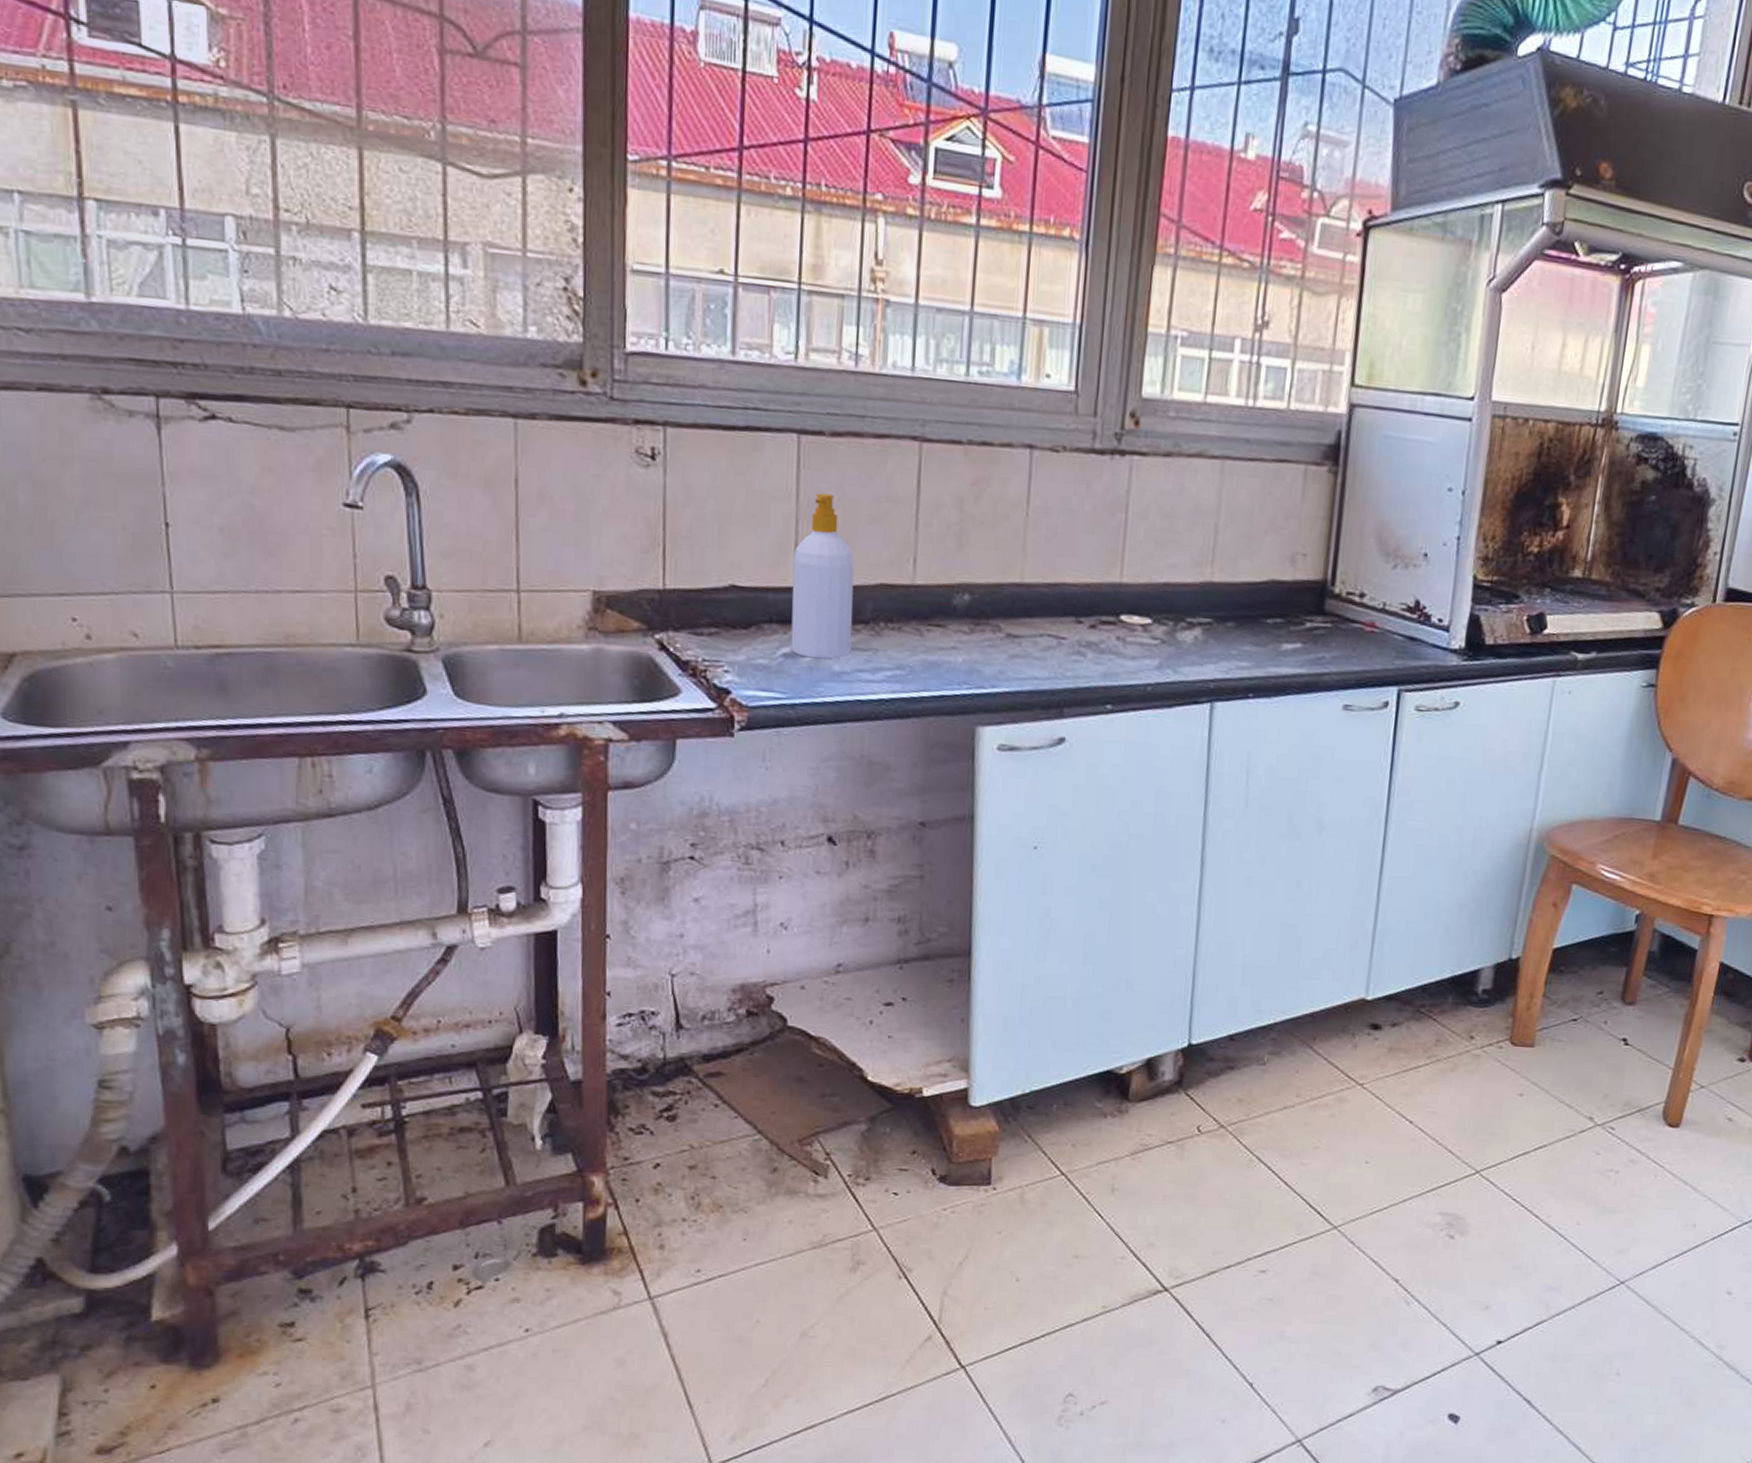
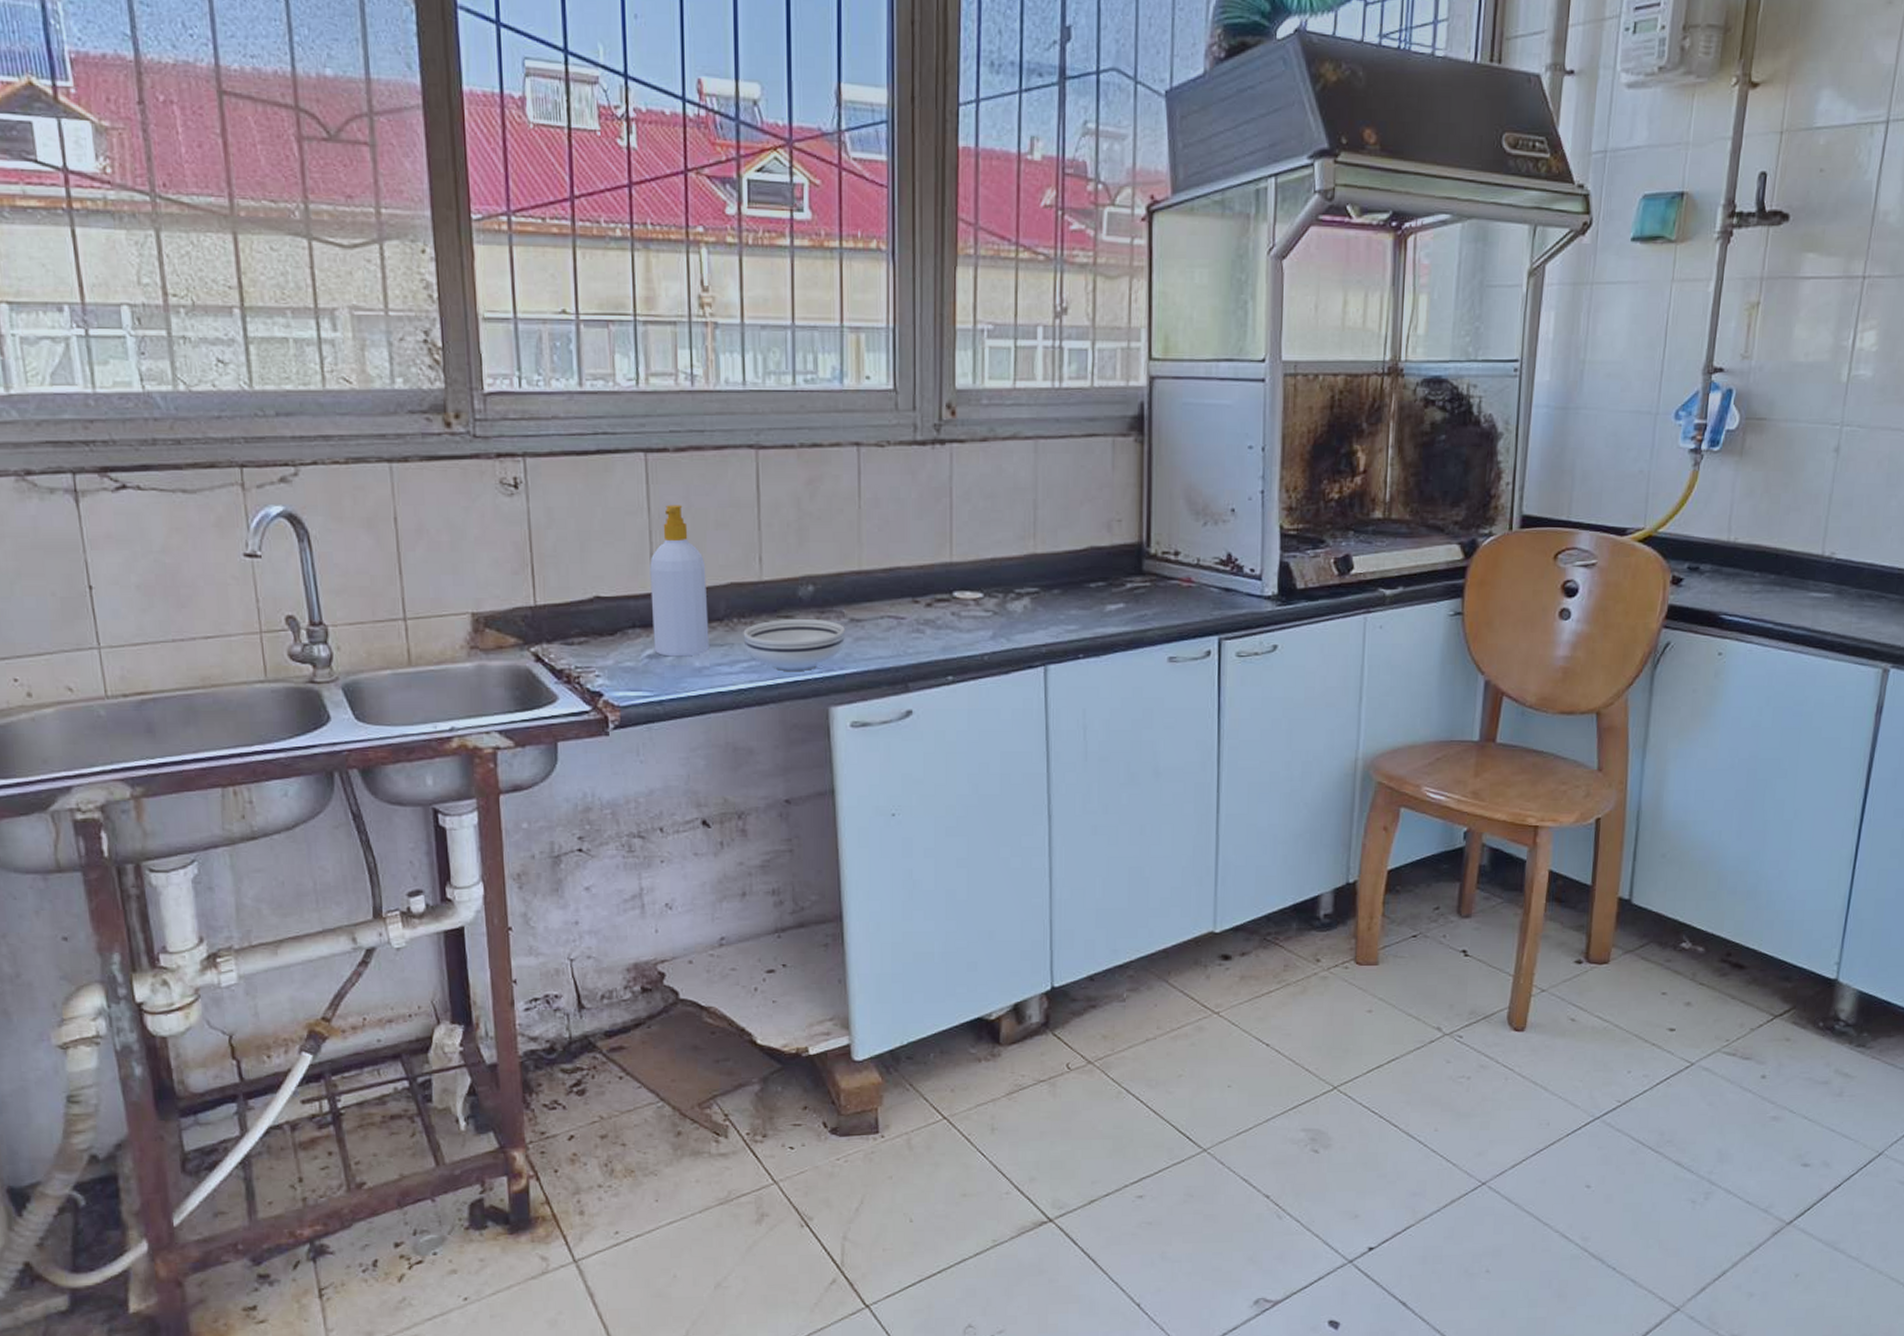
bowl: none [889,628,1002,685] -> present [743,618,846,671]

